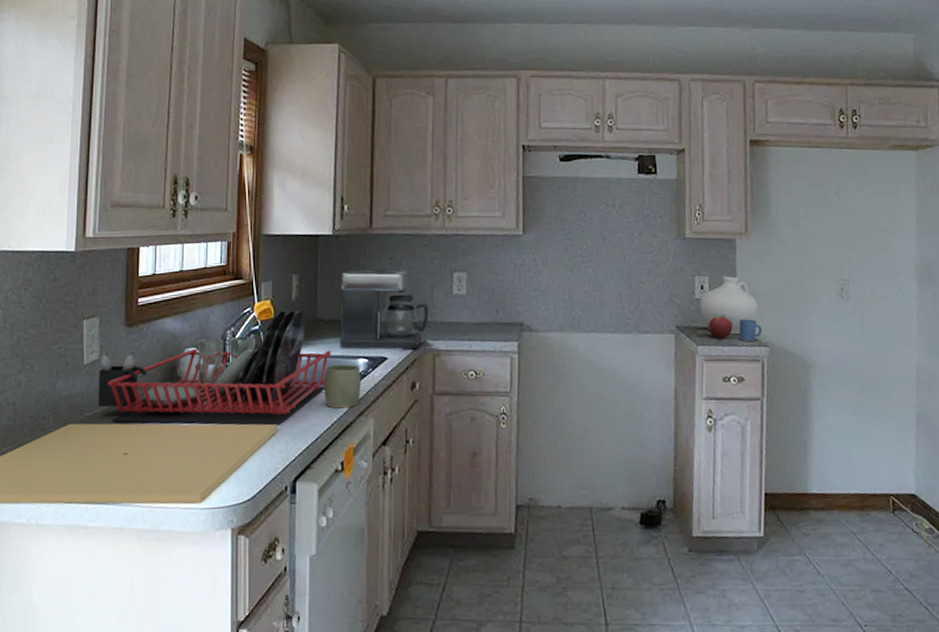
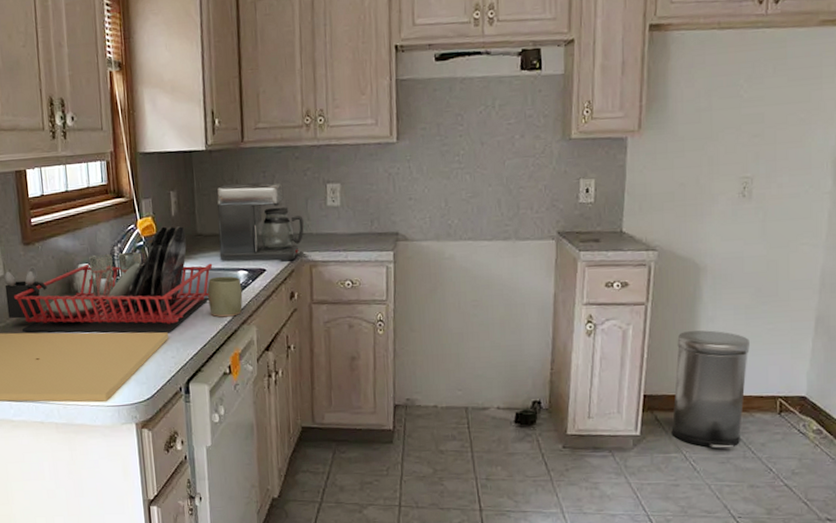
ceramic jug: present [699,275,759,335] -> none [583,177,648,240]
fruit: present [708,315,733,340] -> none [592,219,619,245]
mug: present [739,319,762,342] -> none [625,222,651,247]
pedal bin: none [793,426,860,550] -> present [671,330,750,449]

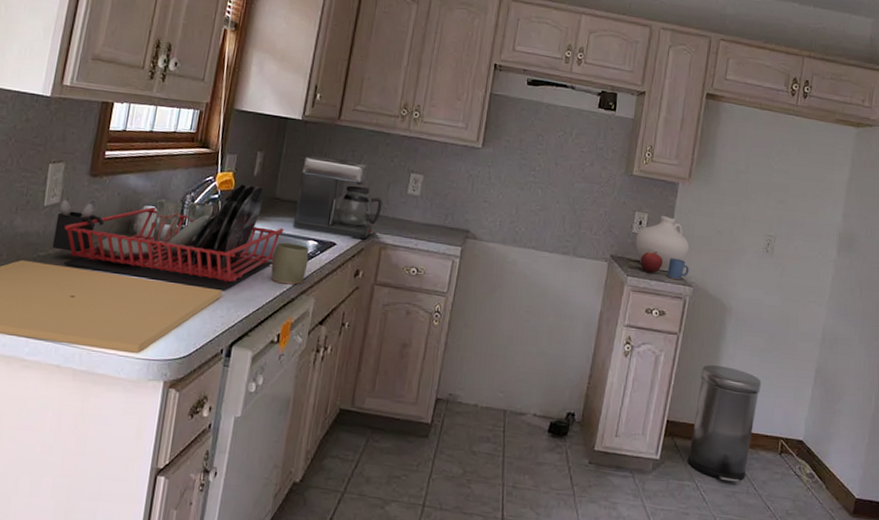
ceramic jug: none [583,177,648,240] -> present [635,215,690,272]
fruit: none [592,219,619,245] -> present [640,251,663,274]
mug: none [625,222,651,247] -> present [667,258,689,280]

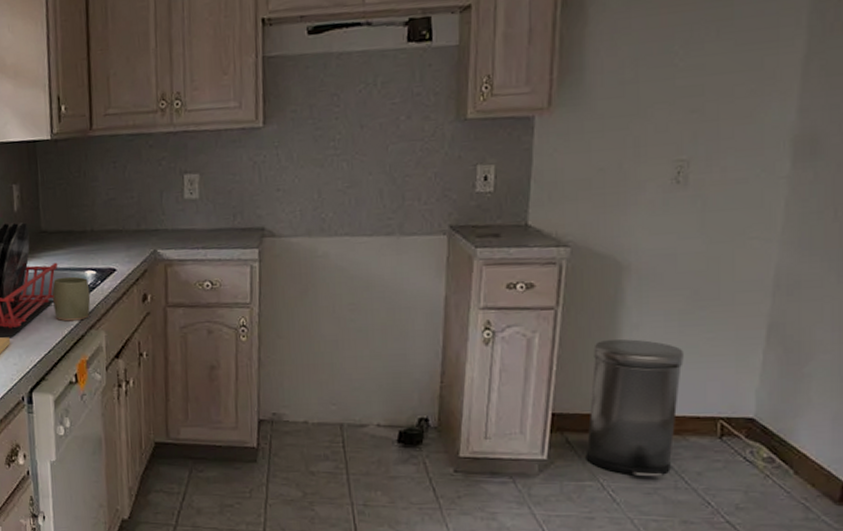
coffee maker: present [292,155,383,240] -> none [62,173,159,261]
ceramic jug: present [635,215,690,272] -> none [481,162,560,234]
fruit: present [640,251,663,274] -> none [491,211,523,240]
mug: present [667,258,689,280] -> none [531,214,562,242]

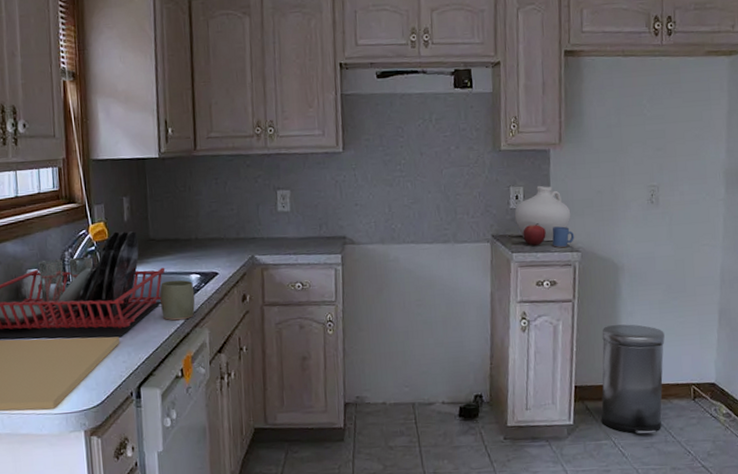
ceramic jug: none [481,162,560,234] -> present [514,185,571,242]
fruit: none [491,211,523,240] -> present [523,223,546,247]
mug: none [531,214,562,242] -> present [552,226,574,248]

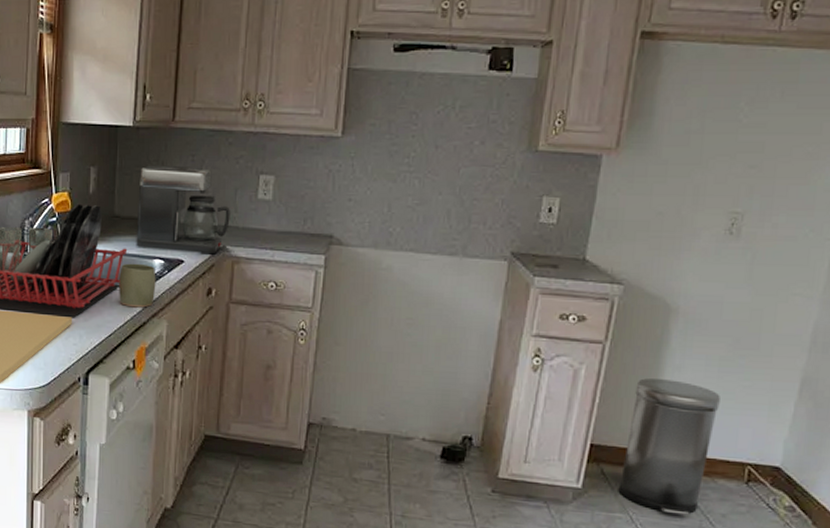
coffee maker: none [169,188,256,266] -> present [136,165,230,255]
ceramic jug: present [514,185,571,242] -> none [543,198,618,268]
fruit: present [523,223,546,247] -> none [551,244,582,272]
mug: present [552,226,574,248] -> none [588,250,618,278]

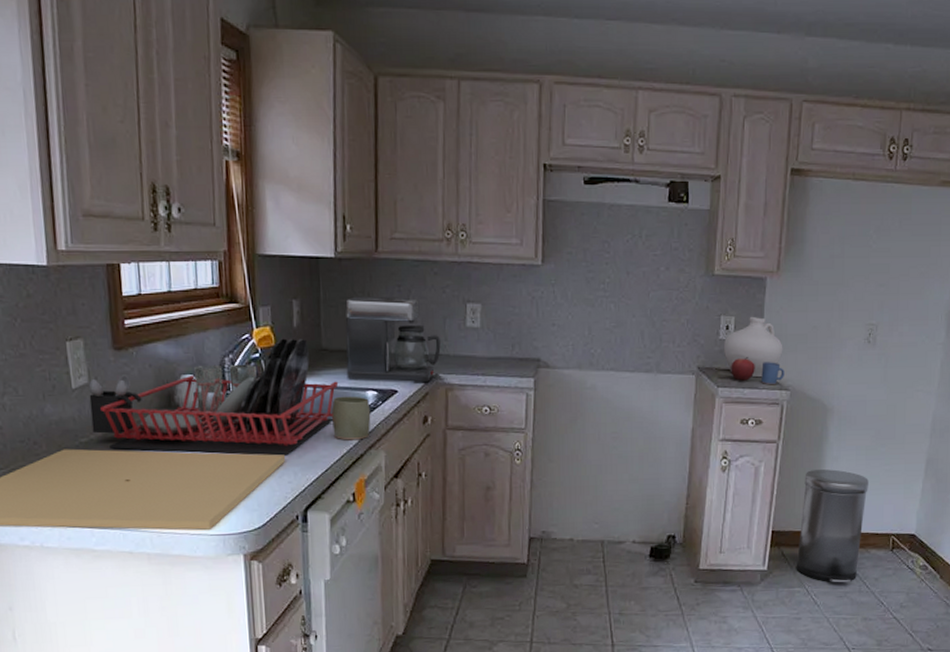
ceramic jug: none [543,198,618,268] -> present [723,316,783,378]
fruit: none [551,244,582,272] -> present [731,357,755,382]
mug: none [588,250,618,278] -> present [761,362,784,385]

